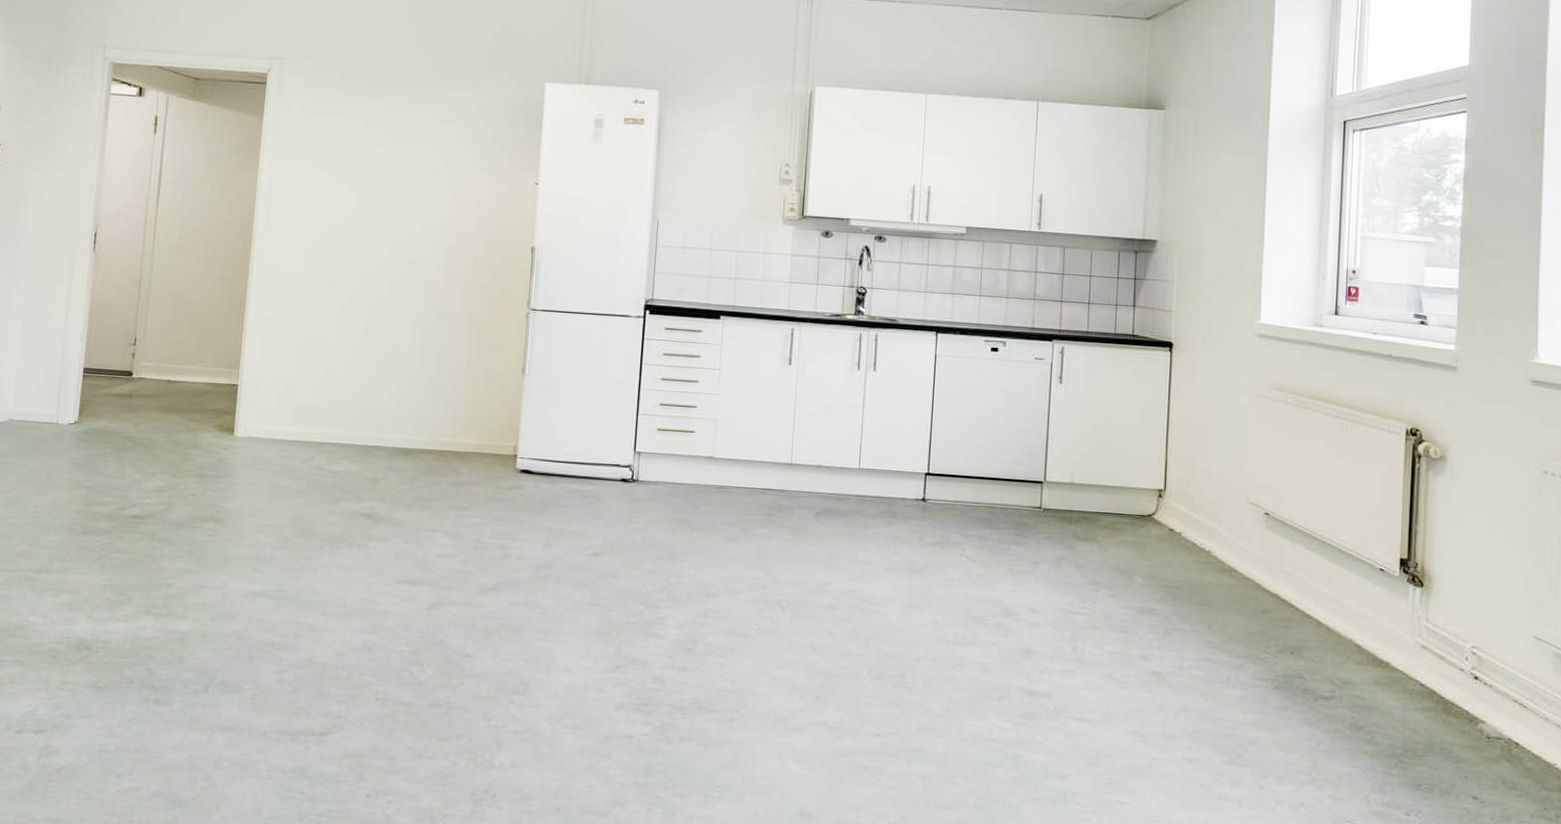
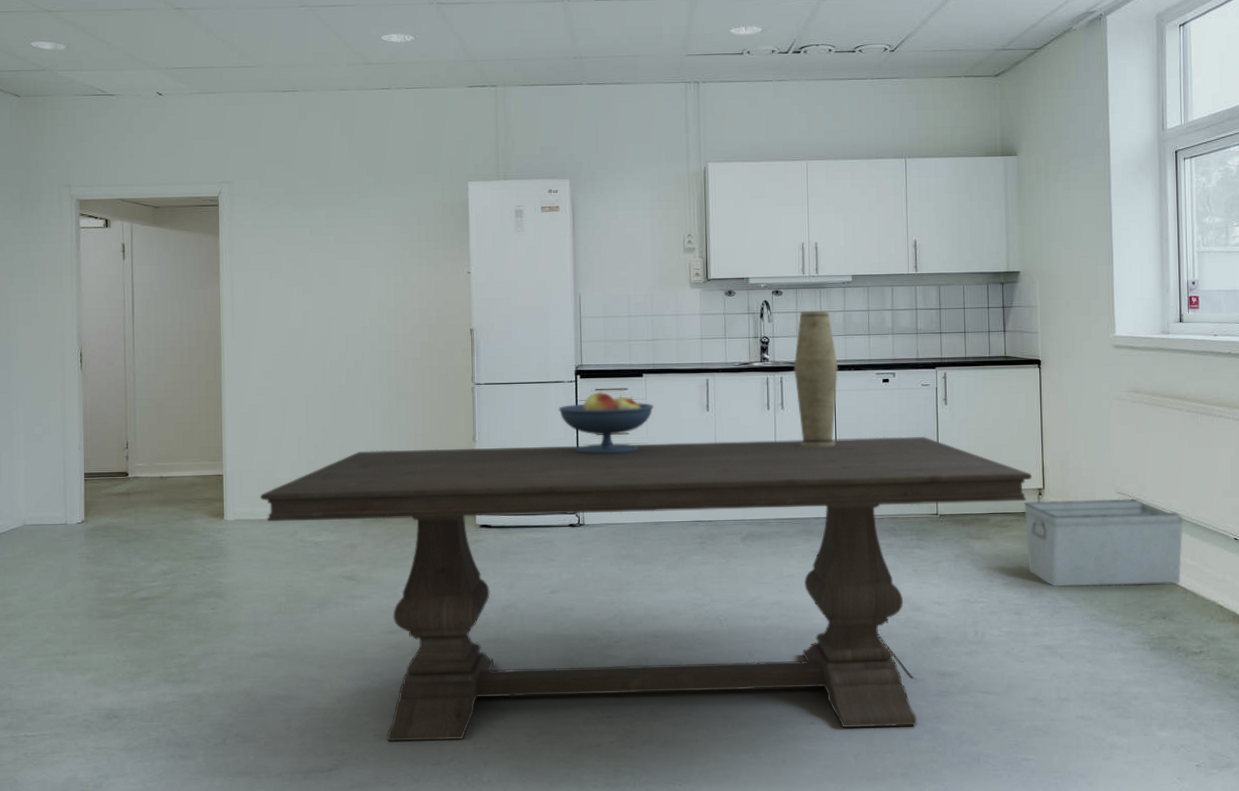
dining table: none [277,372,1153,750] -> present [260,436,1032,742]
fruit bowl: none [621,331,729,404] -> present [558,391,653,454]
vase: none [891,262,943,419] -> present [794,310,839,447]
storage bin: none [1140,503,1323,615] -> present [1024,498,1184,587]

